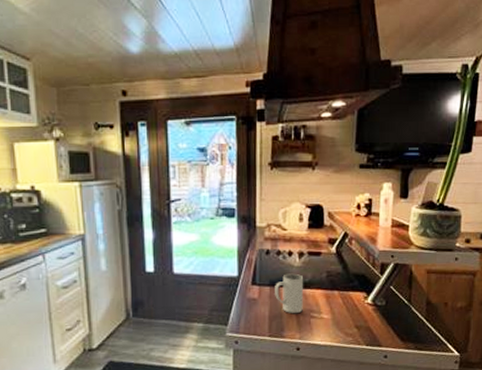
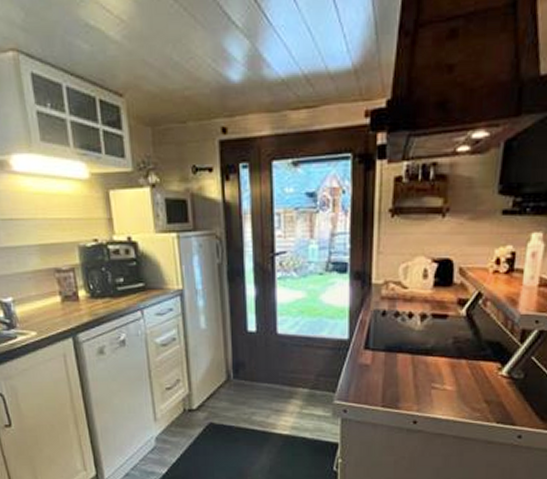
mug: present [275,273,304,313] -> none [391,338,426,382]

